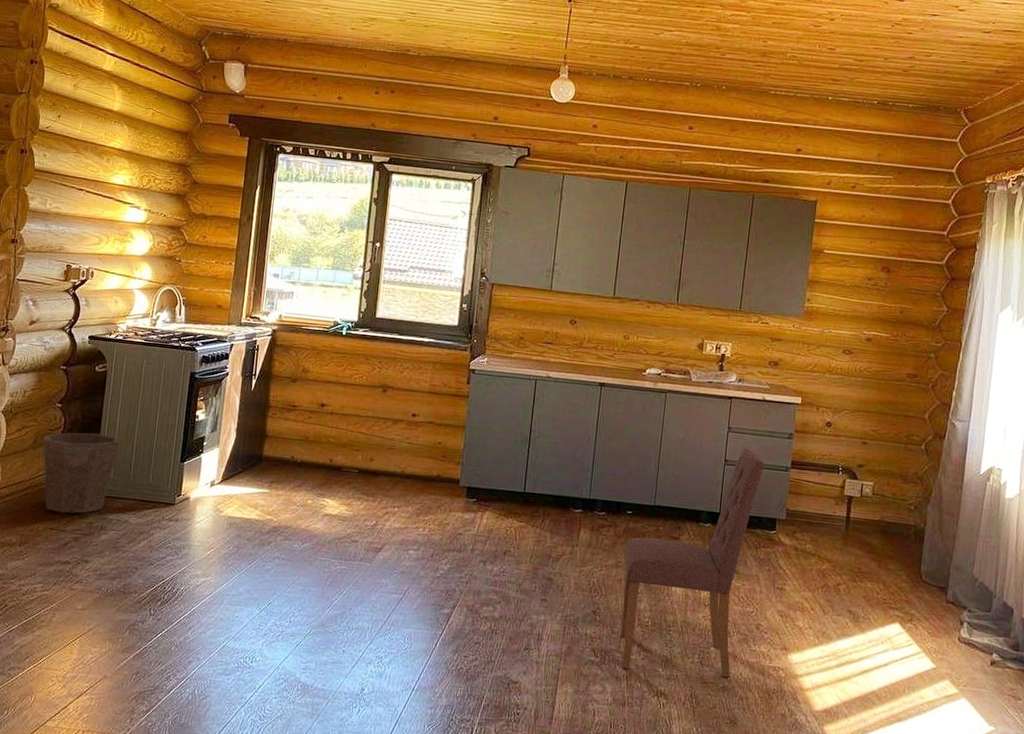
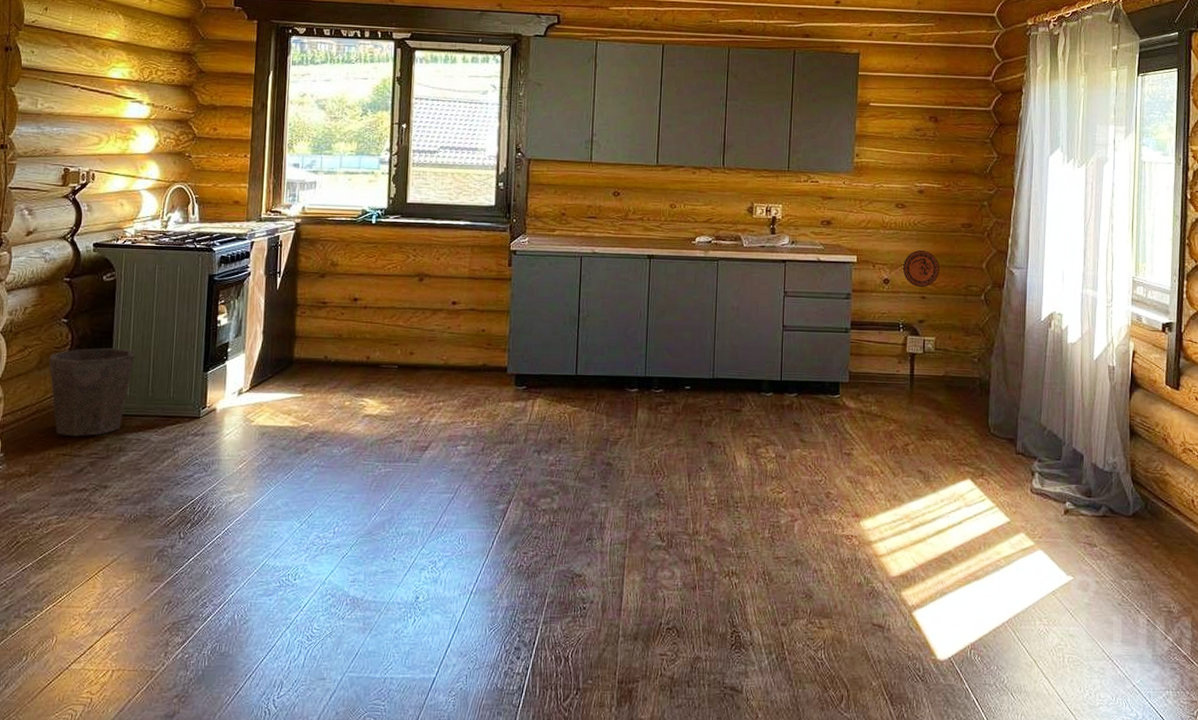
dining chair: present [620,448,765,678] -> none [685,312,824,551]
decorative plate: none [845,397,882,434] -> present [902,251,939,288]

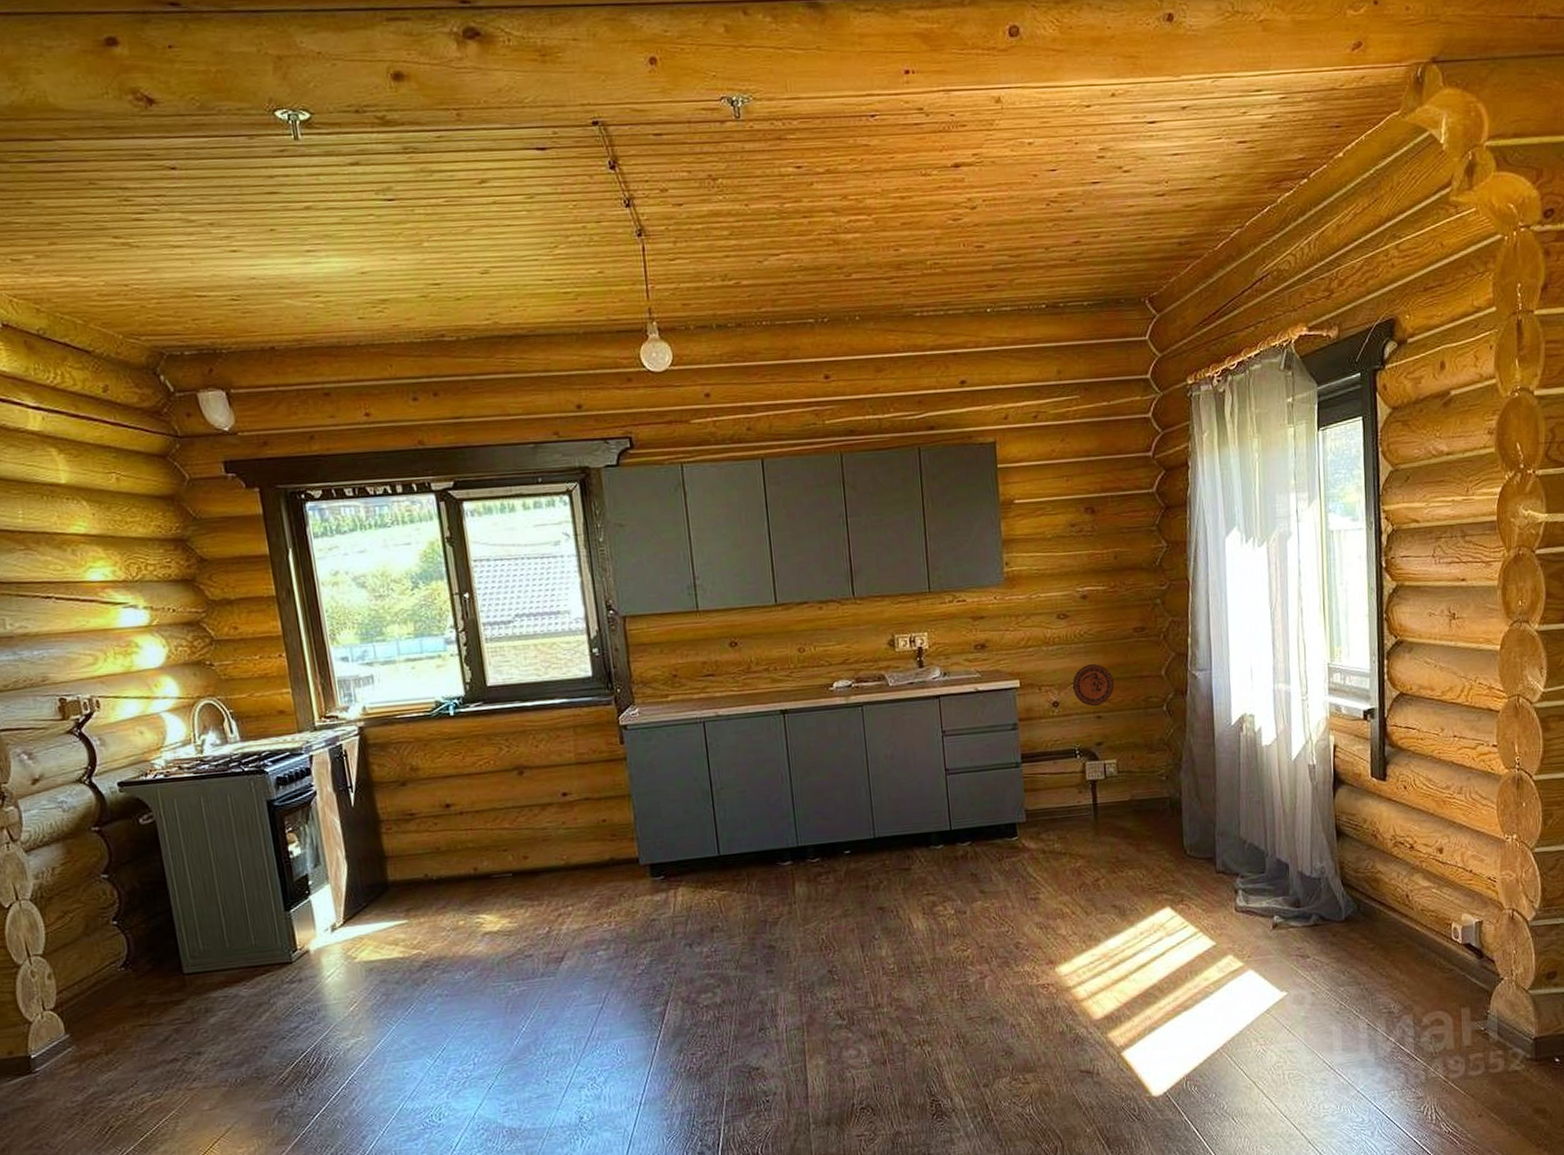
waste bin: present [49,347,136,437] -> none [96,898,201,1005]

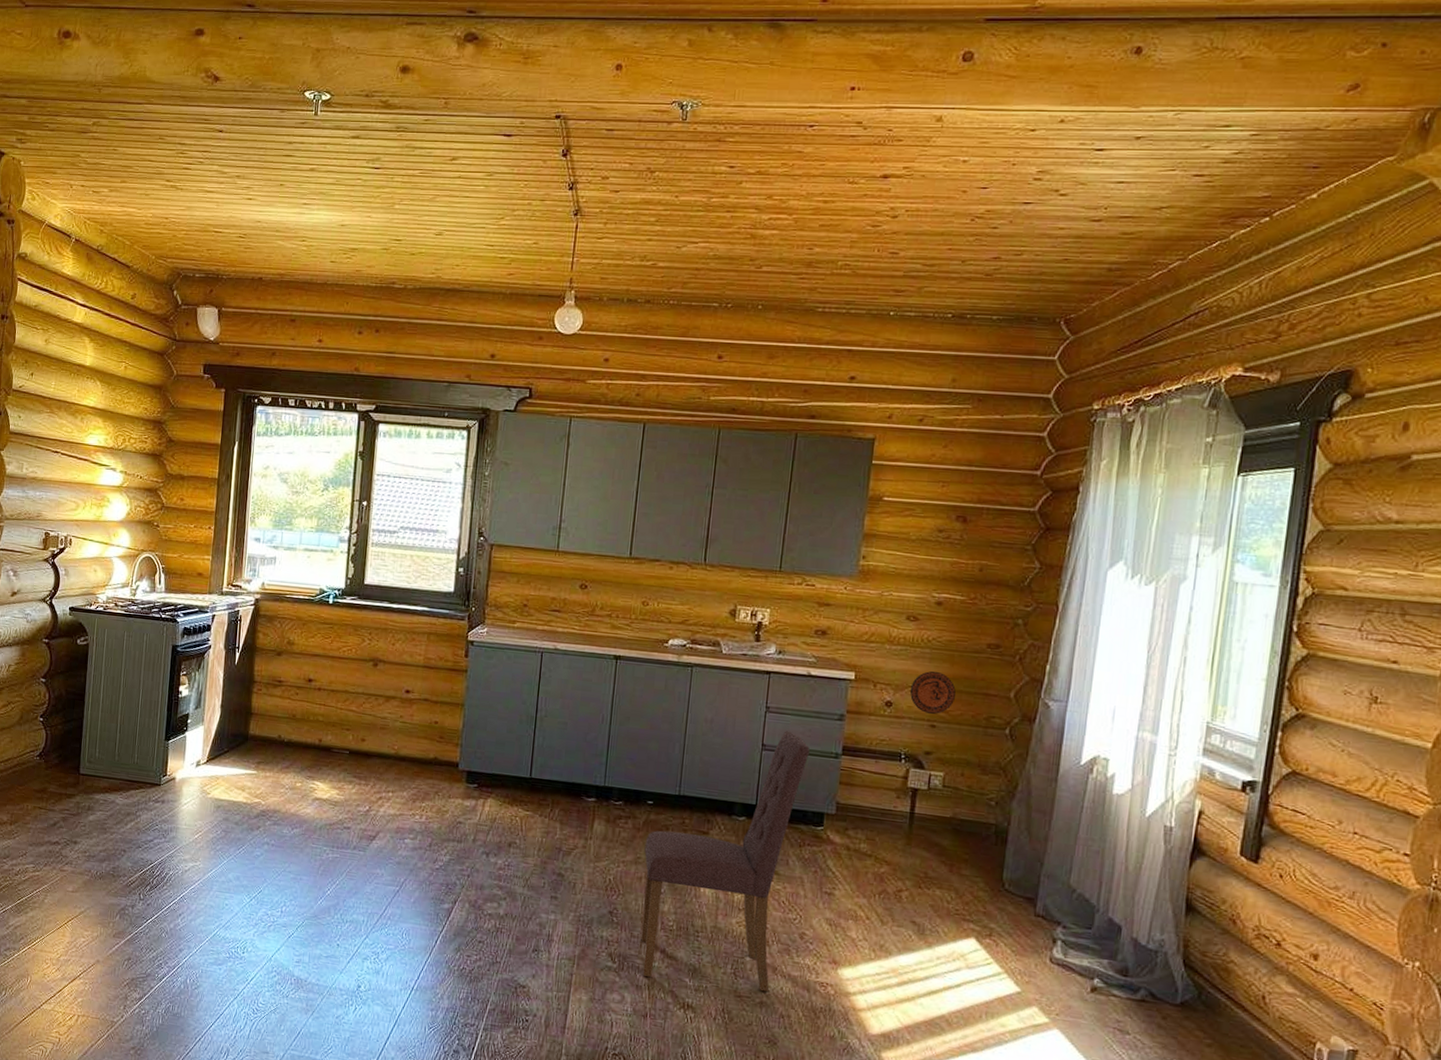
dining chair: none [850,750,997,1024] -> present [641,731,810,993]

